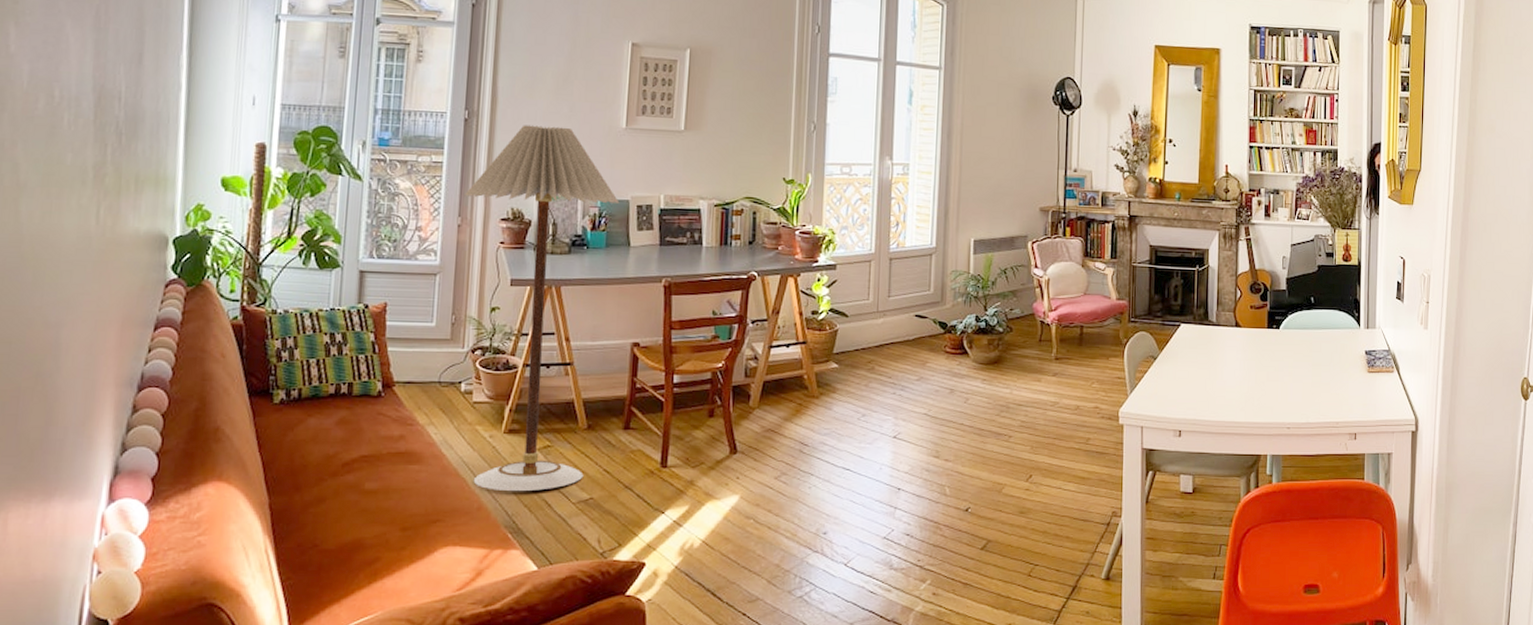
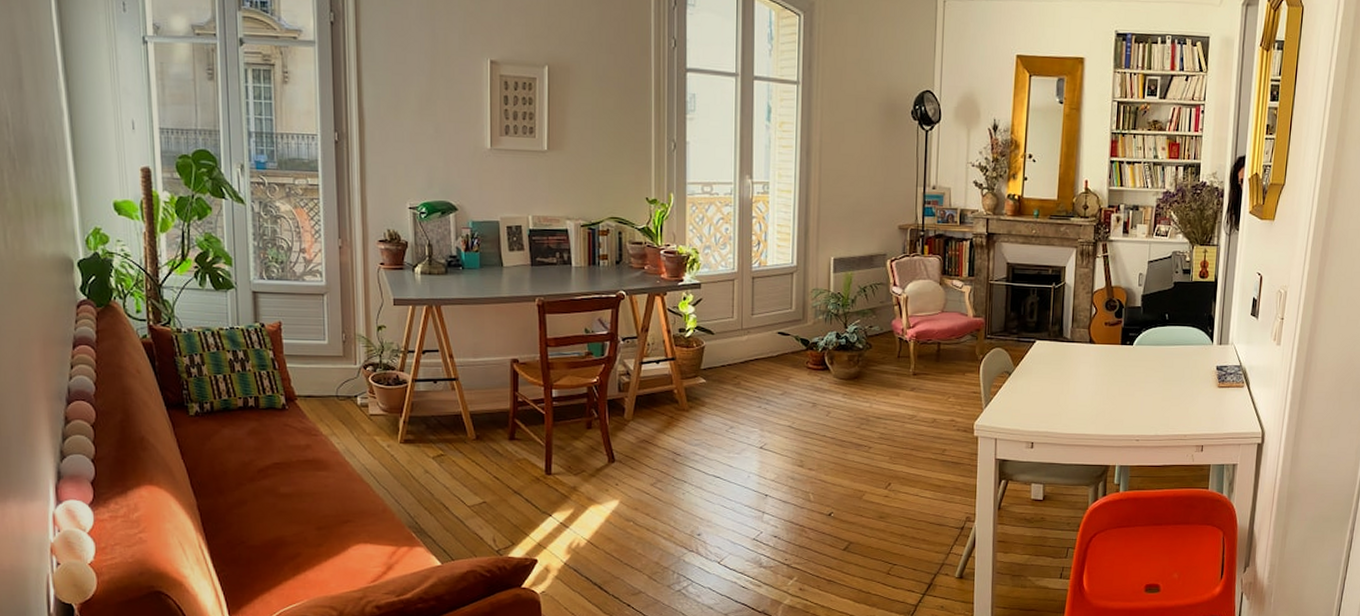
floor lamp: present [465,125,620,492] -> none [342,146,490,496]

